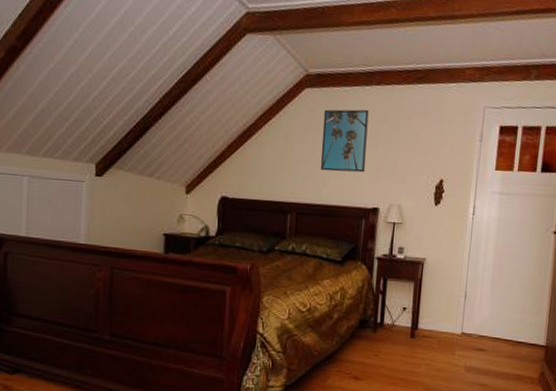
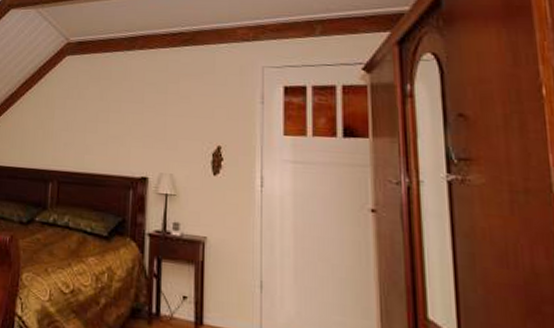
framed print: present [320,109,369,173] -> none [82,74,133,139]

